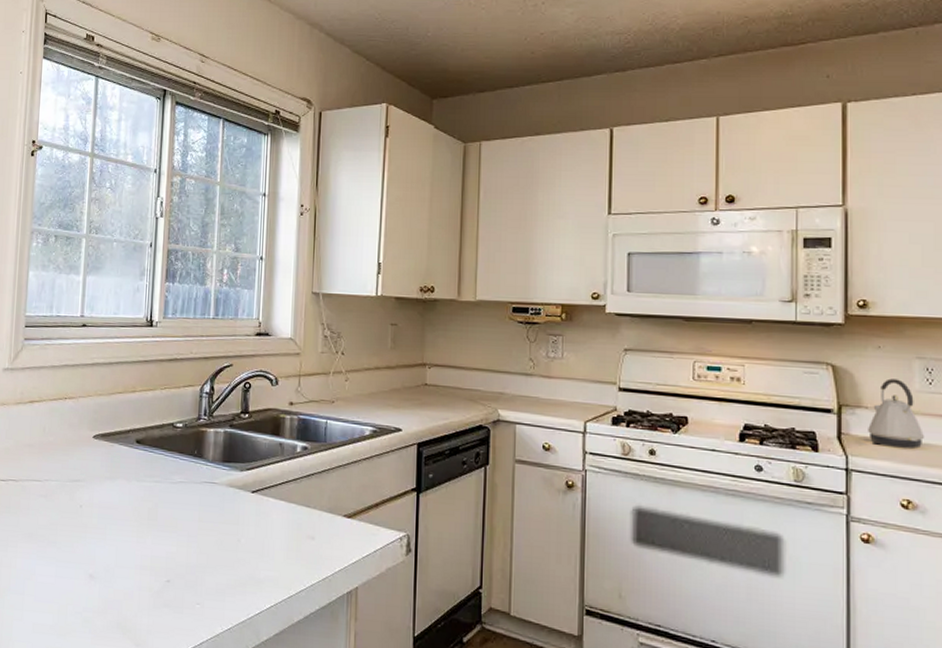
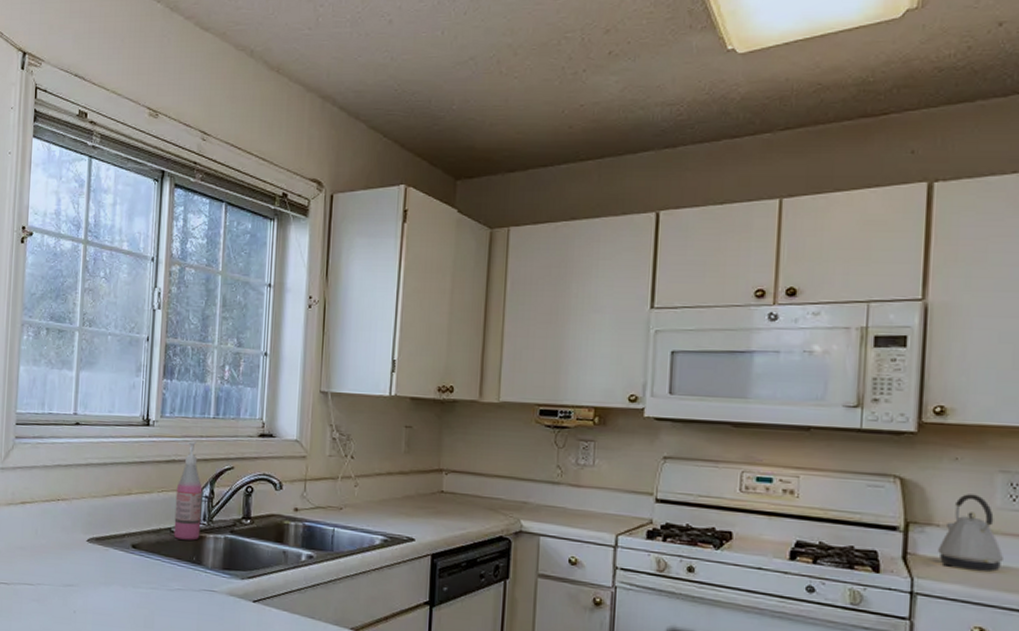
soap dispenser: none [176,340,203,435] -> present [173,440,203,541]

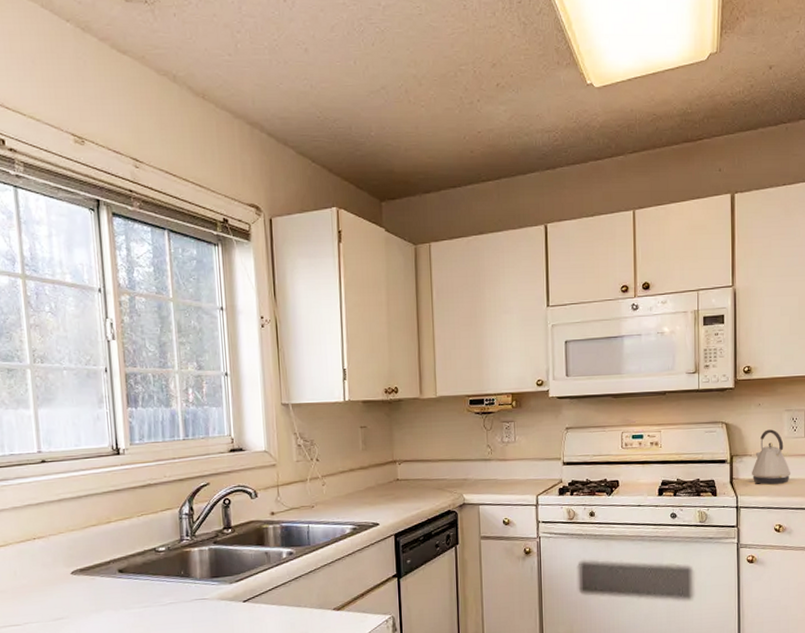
soap dispenser: present [173,440,203,541] -> none [150,463,185,557]

